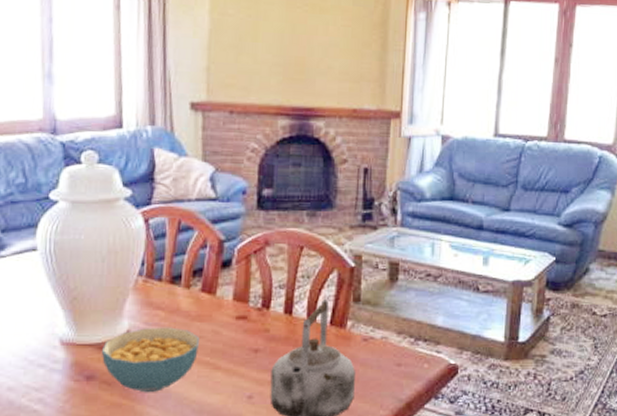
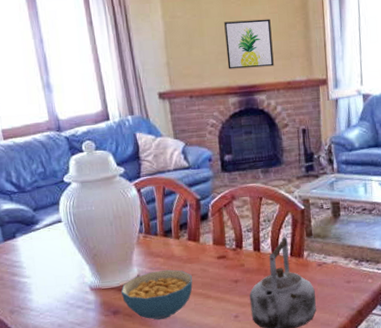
wall art: none [282,28,342,89] -> present [224,19,274,69]

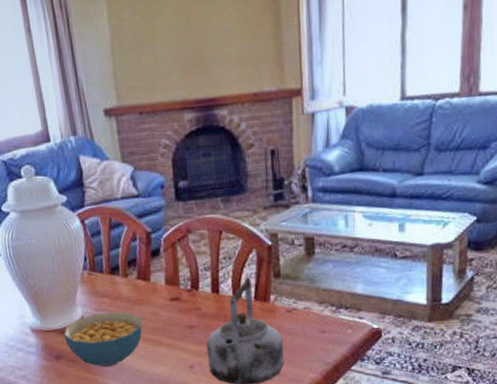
wall art: present [224,19,274,69] -> none [179,17,238,80]

